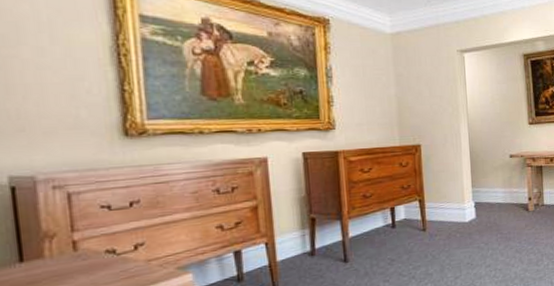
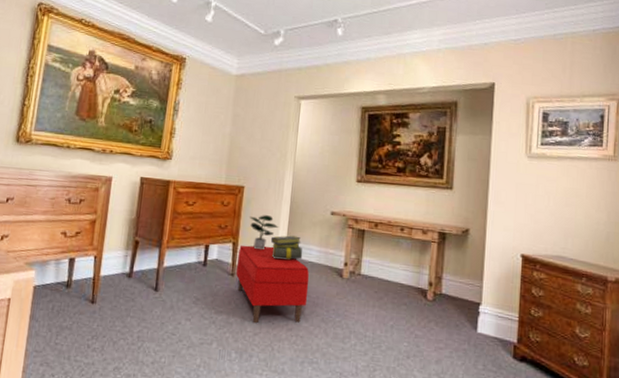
bench: none [426,196,500,269] -> present [236,245,309,324]
potted plant: none [432,168,463,202] -> present [250,215,279,250]
stack of books: none [456,182,490,208] -> present [270,235,303,261]

